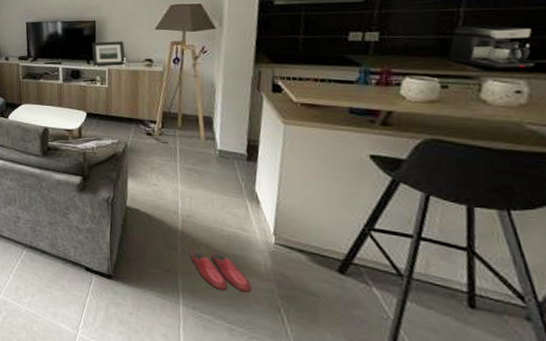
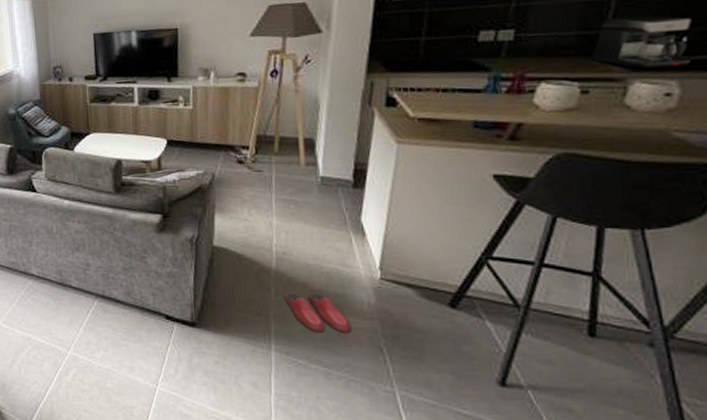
picture frame: present [91,41,126,67] -> none [172,52,214,84]

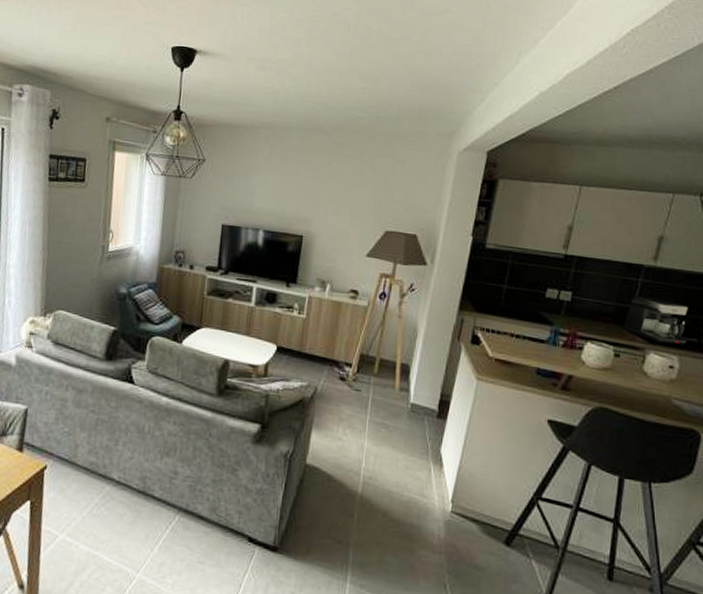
slippers: present [284,290,351,333] -> none [365,517,421,567]

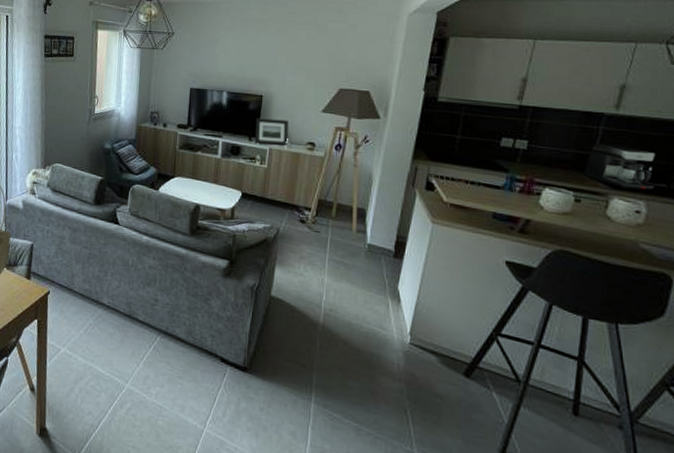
picture frame: none [293,261,331,293] -> present [255,118,289,146]

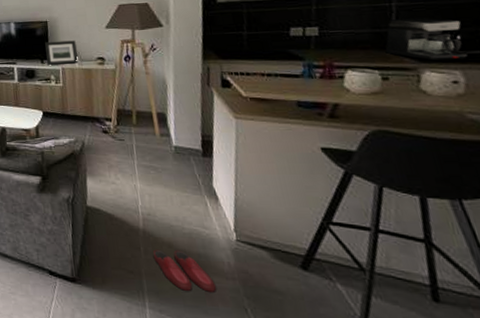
slippers: none [327,345,382,392] -> present [152,249,216,292]

